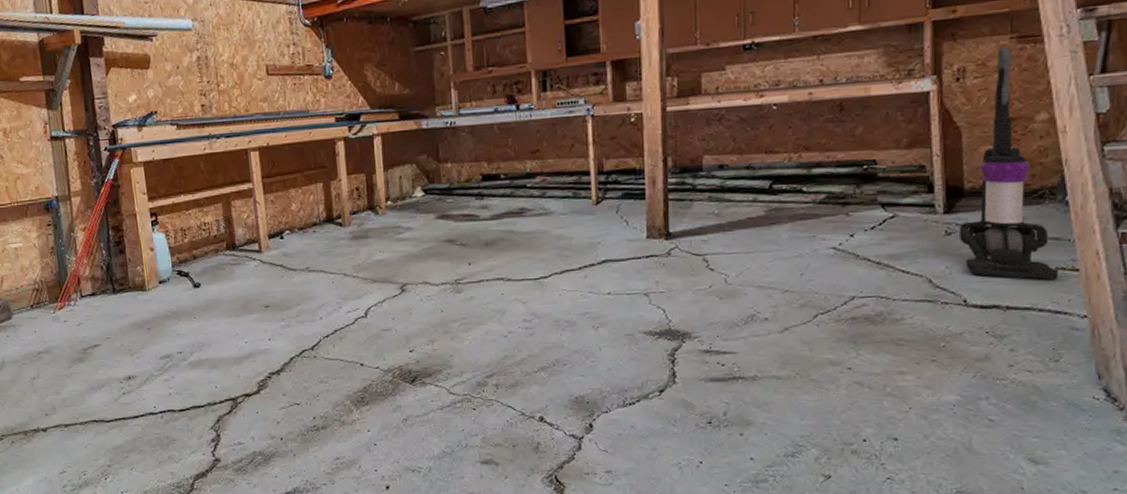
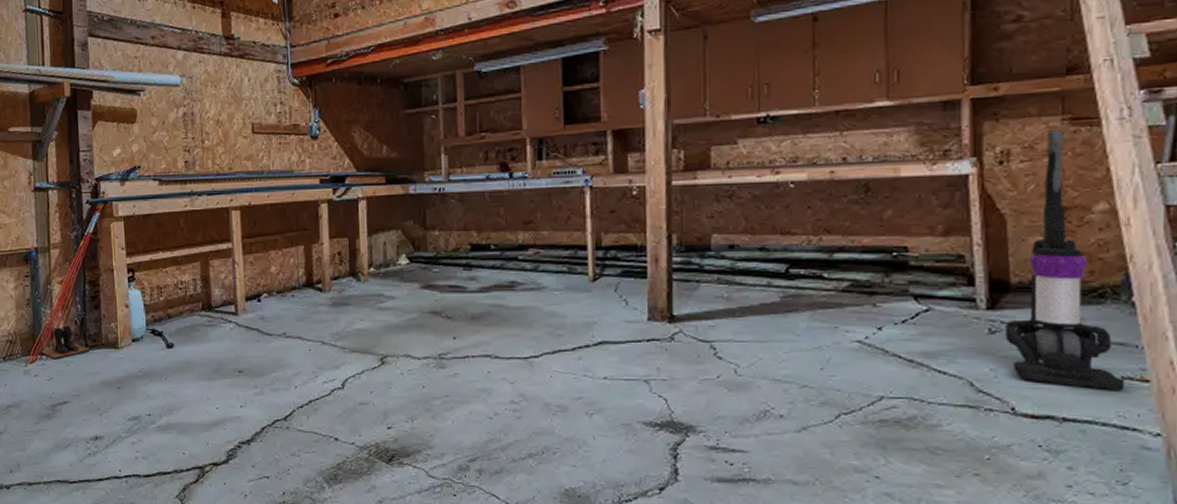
boots: none [66,271,118,304] -> present [39,325,91,358]

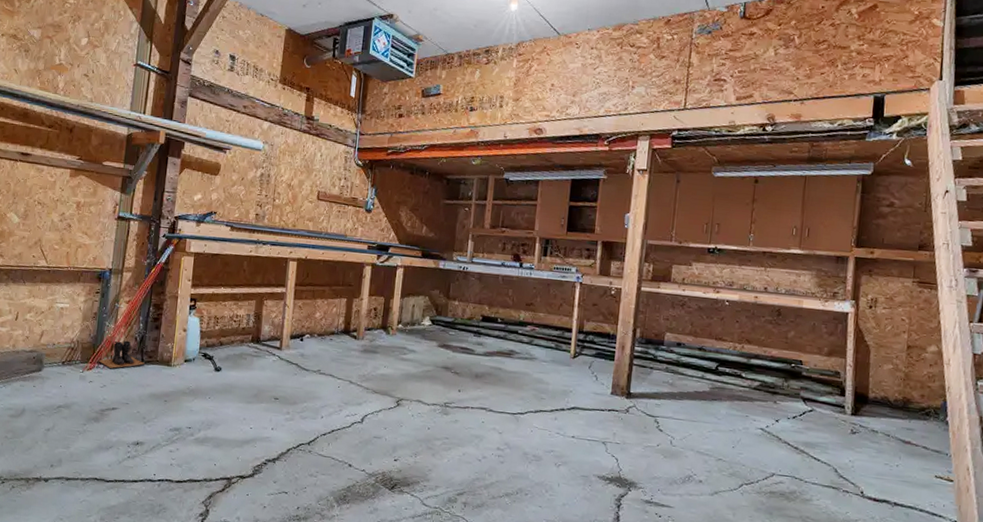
vacuum cleaner: present [1006,129,1126,390] -> none [862,288,938,486]

